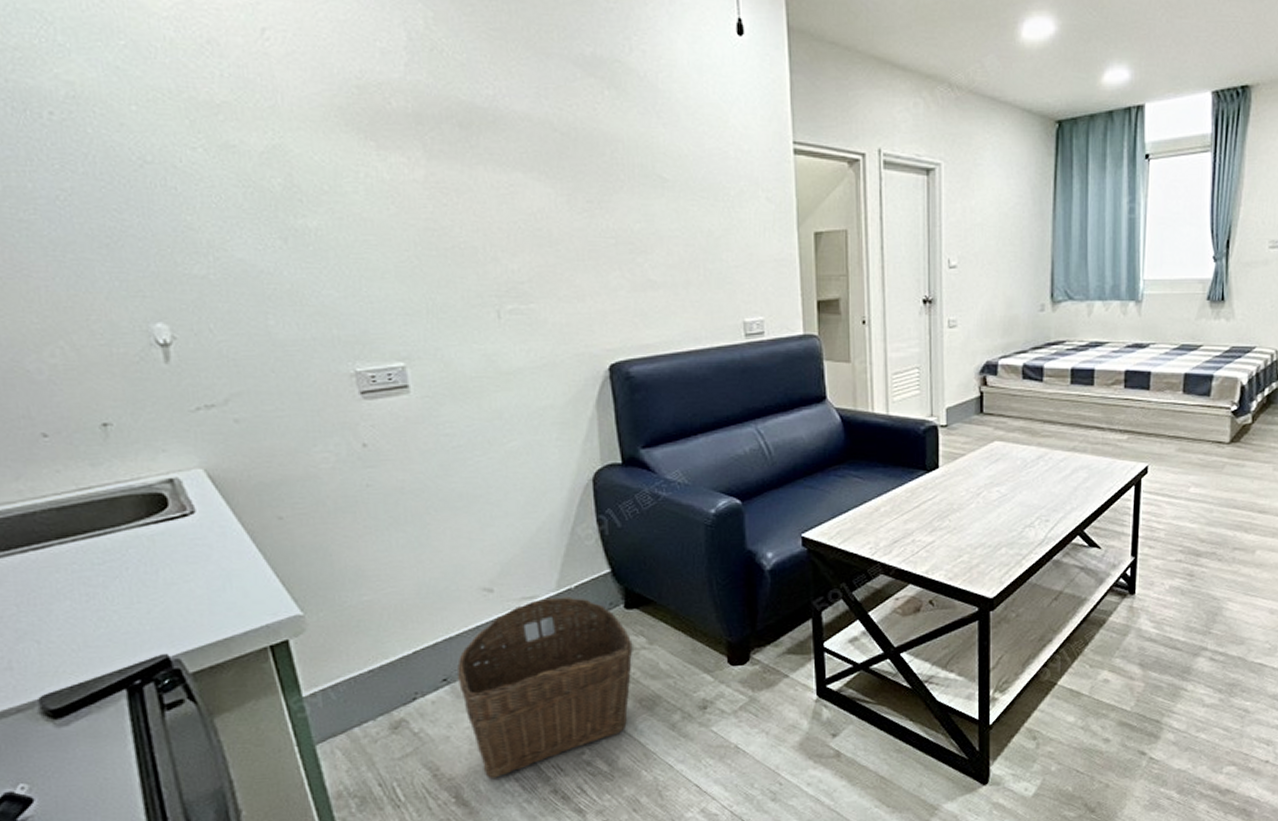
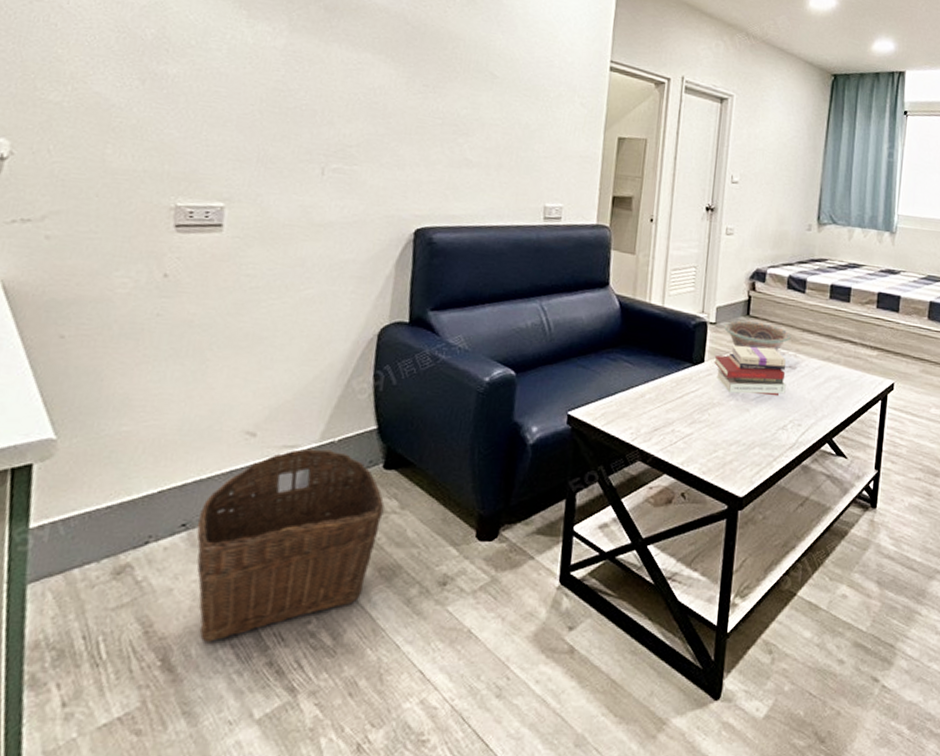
books: none [949,444,1029,496] -> present [714,345,786,397]
decorative bowl: none [957,419,1030,448] -> present [724,320,791,351]

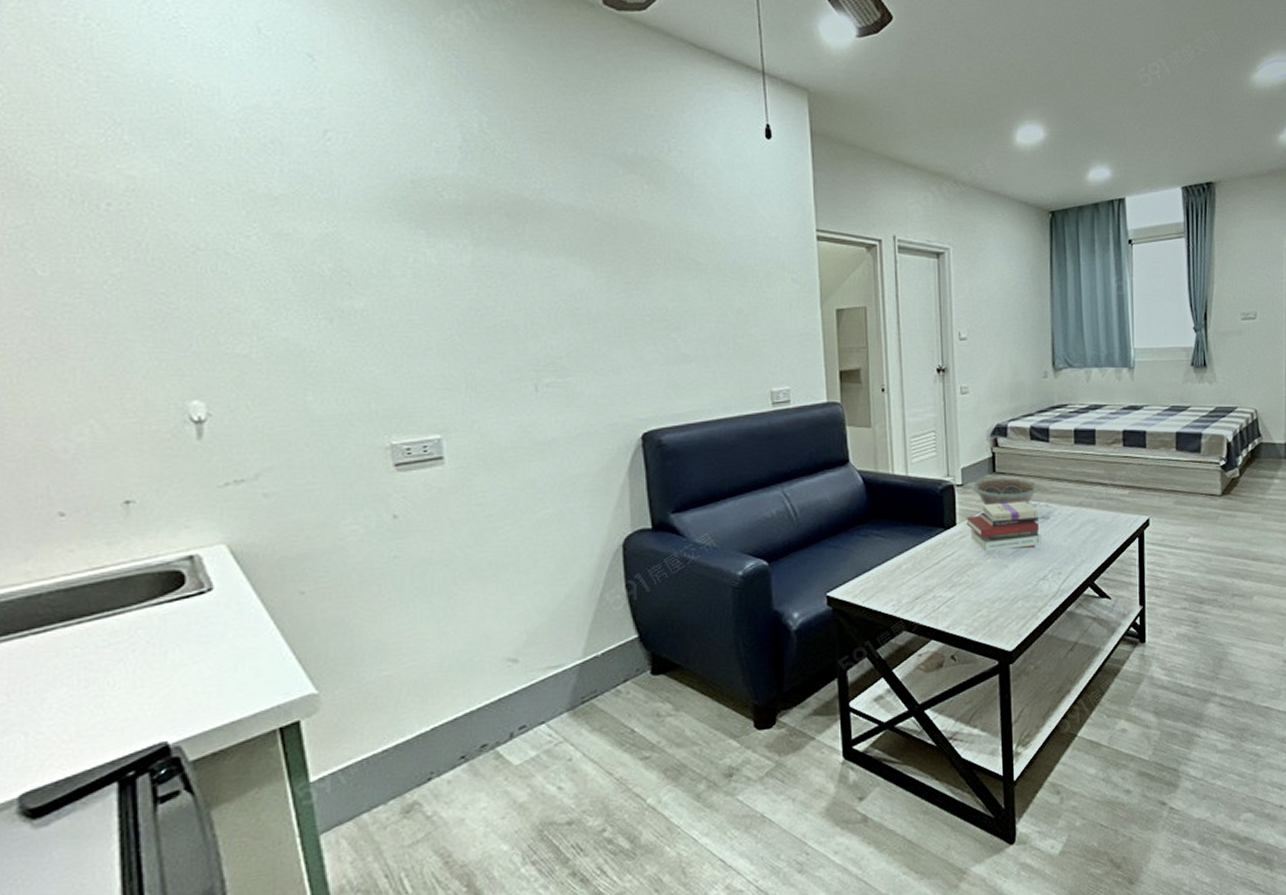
wicker basket: present [196,448,385,642] -> none [477,664,659,863]

